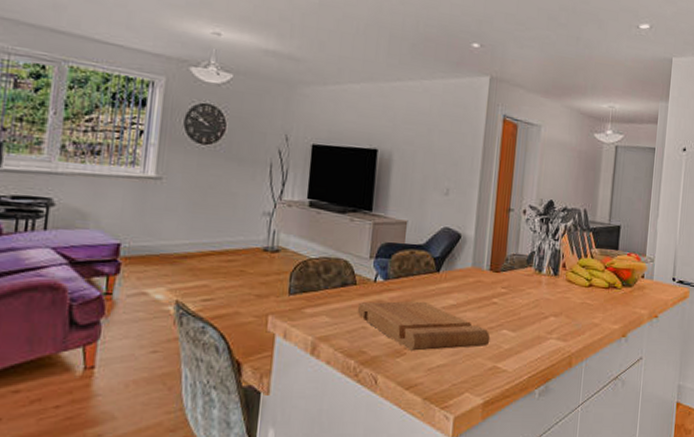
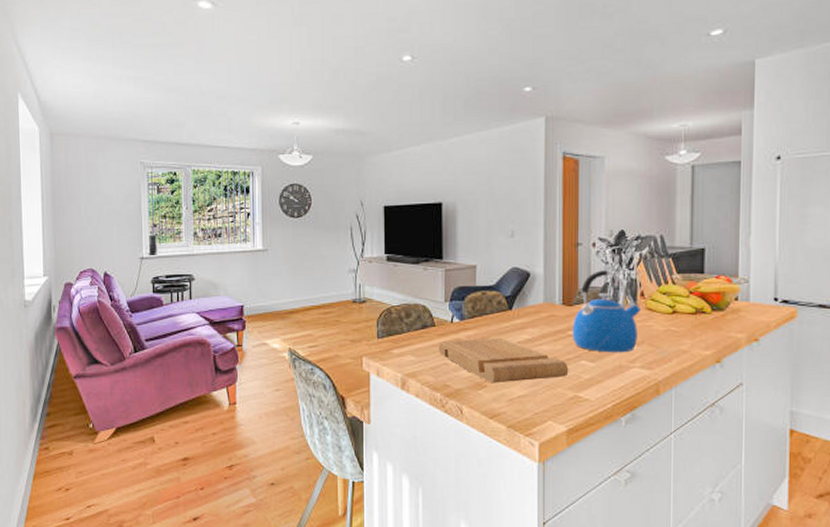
kettle: none [496,238,562,324] -> present [572,270,641,353]

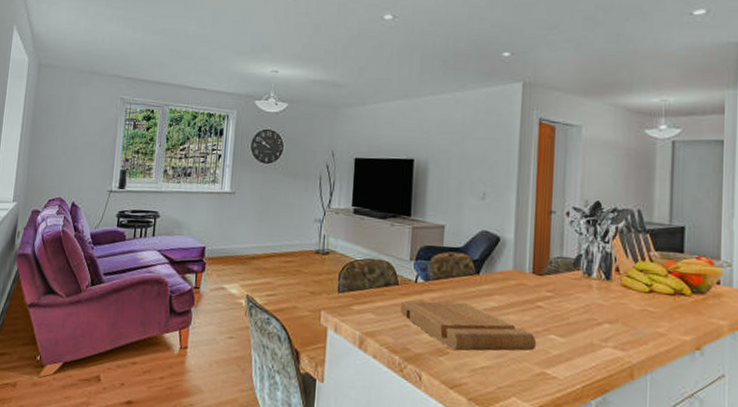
kettle: present [572,270,641,353] -> none [541,241,615,330]

